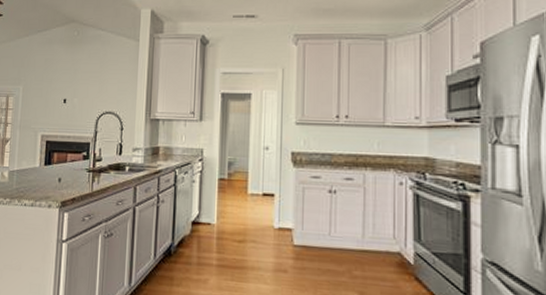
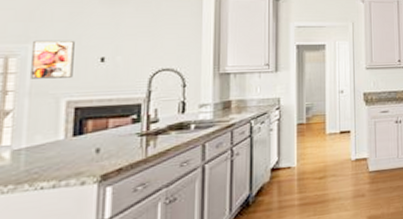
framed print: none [20,83,48,115] -> present [29,40,75,79]

